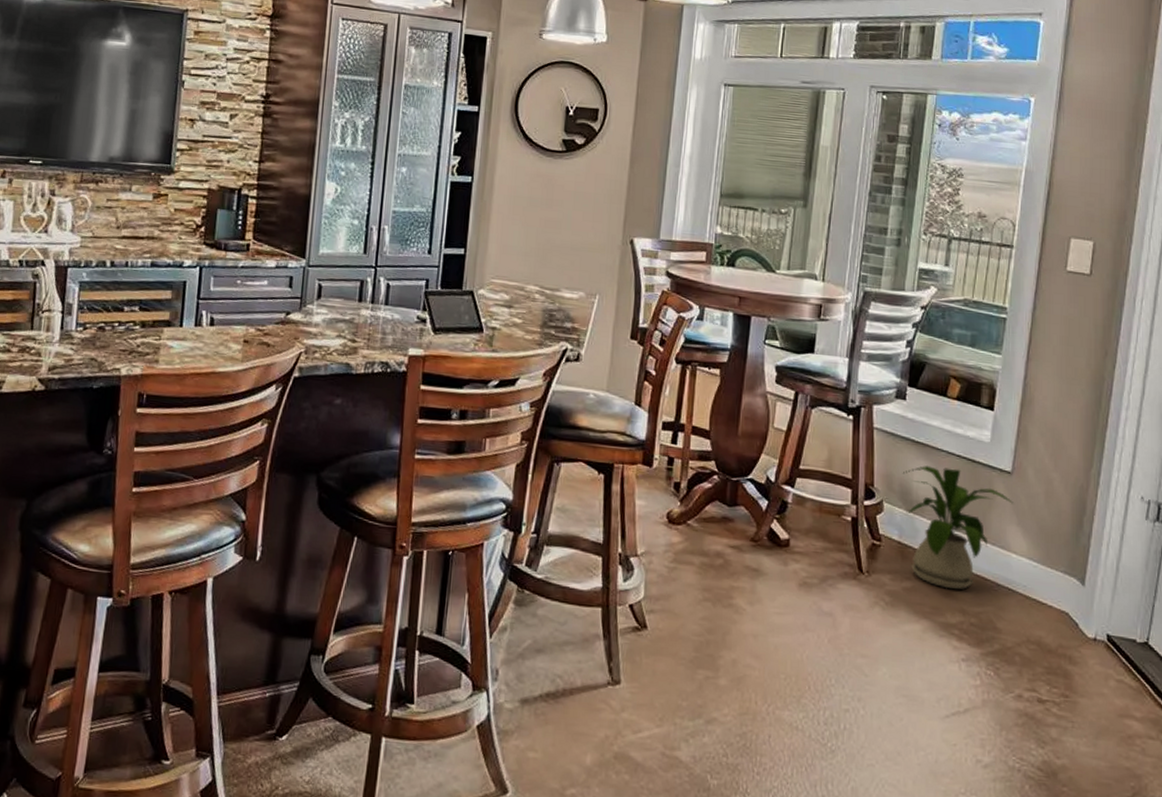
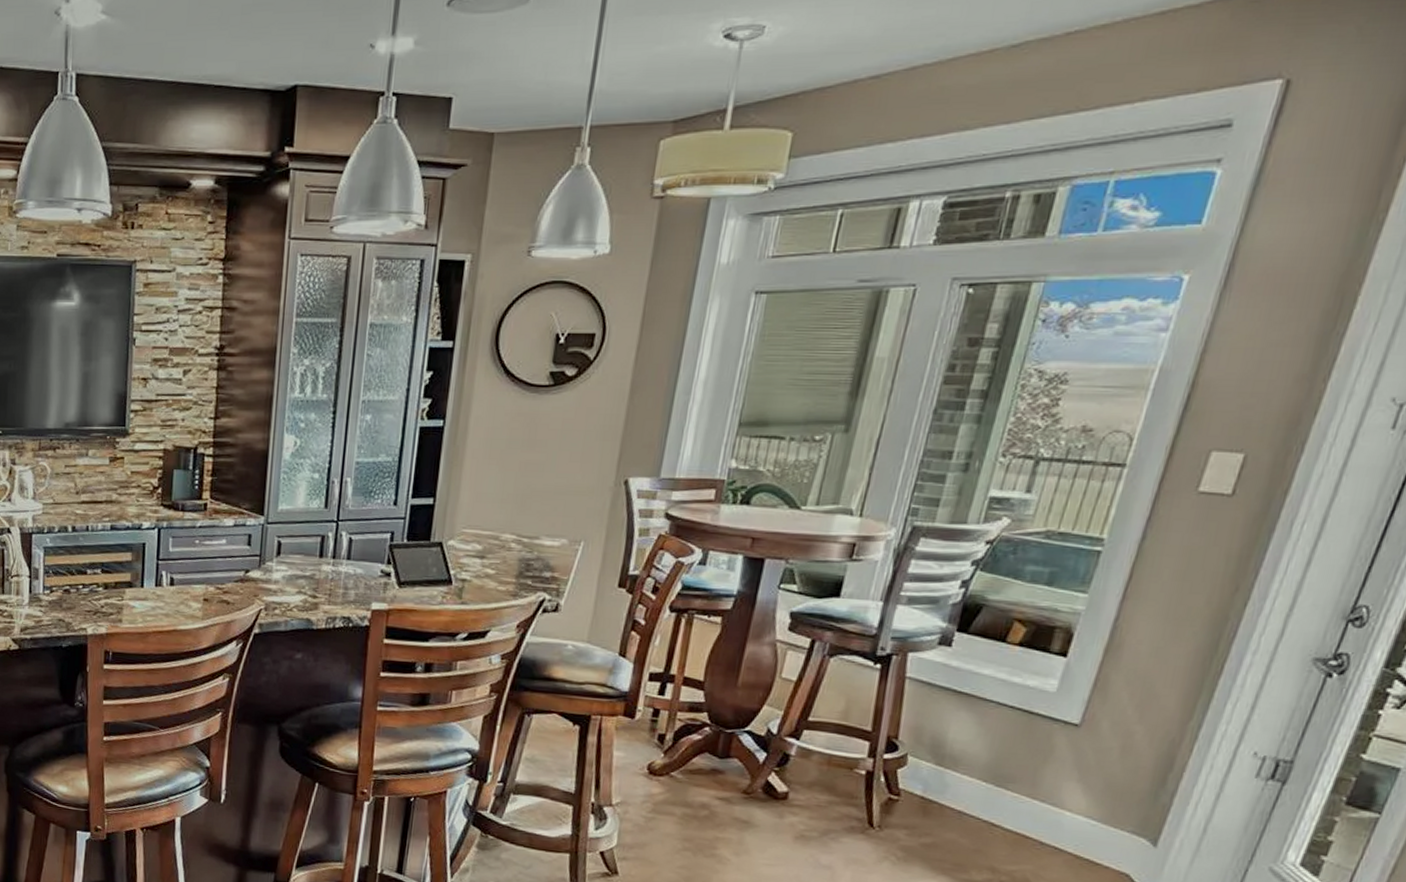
house plant: present [903,466,1014,590] -> none [934,717,1077,847]

